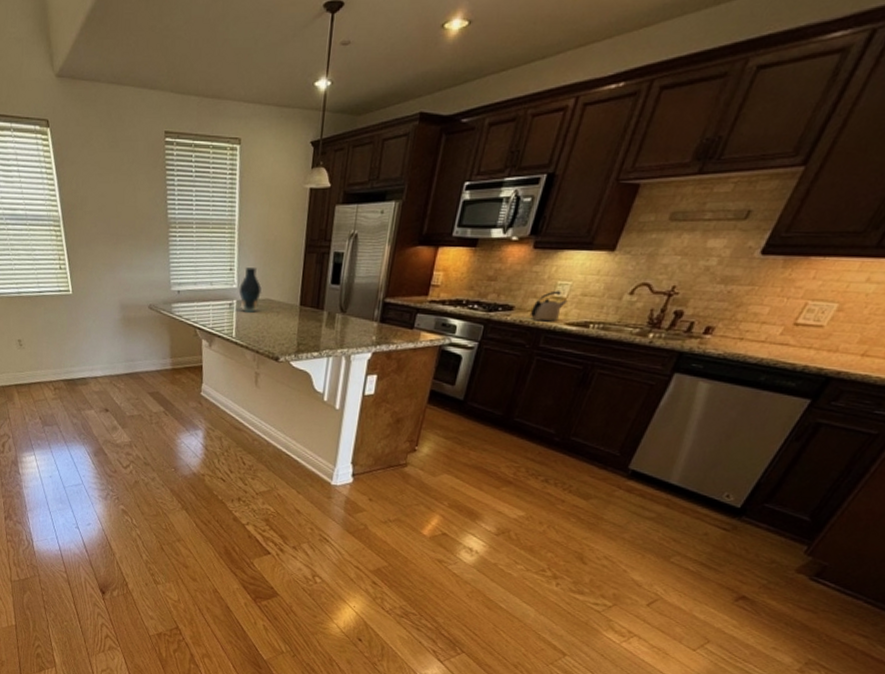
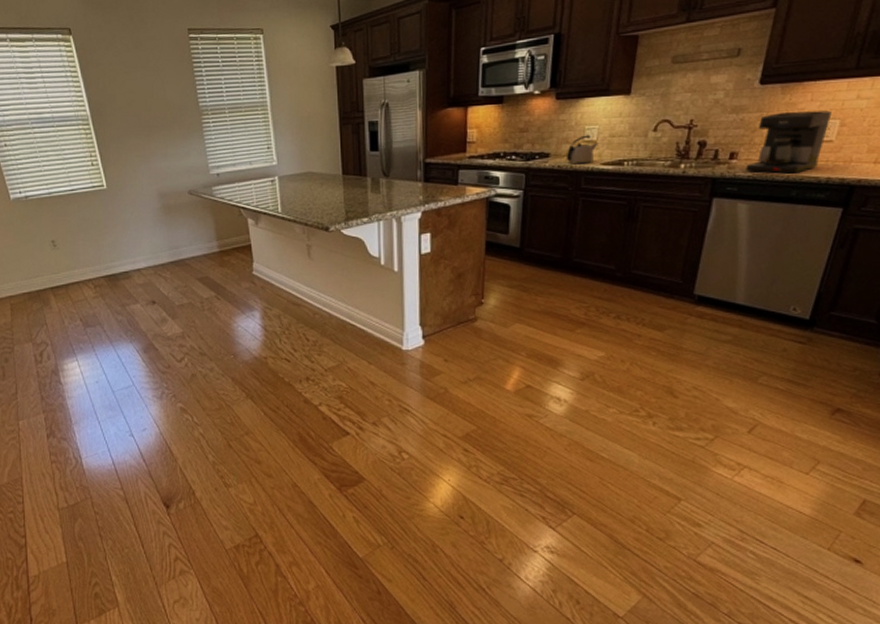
vase: present [238,267,262,314] -> none [279,144,302,188]
coffee maker: none [718,289,832,357] -> present [745,110,832,174]

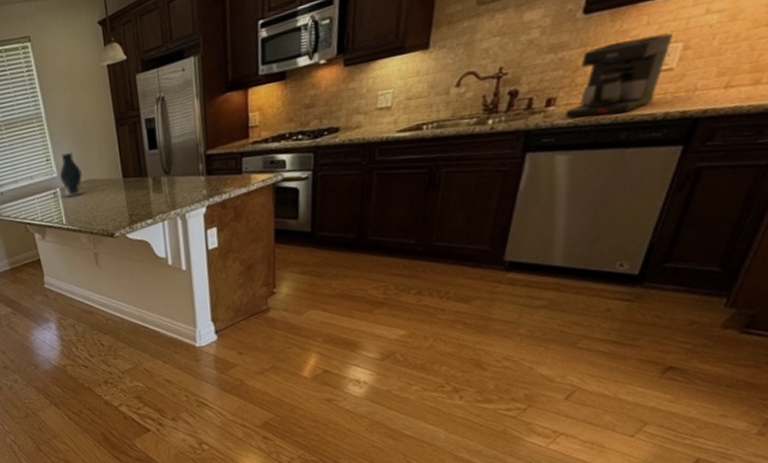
vase: none [279,144,302,188] -> present [59,153,82,199]
kettle: present [566,135,598,165] -> none [357,101,393,137]

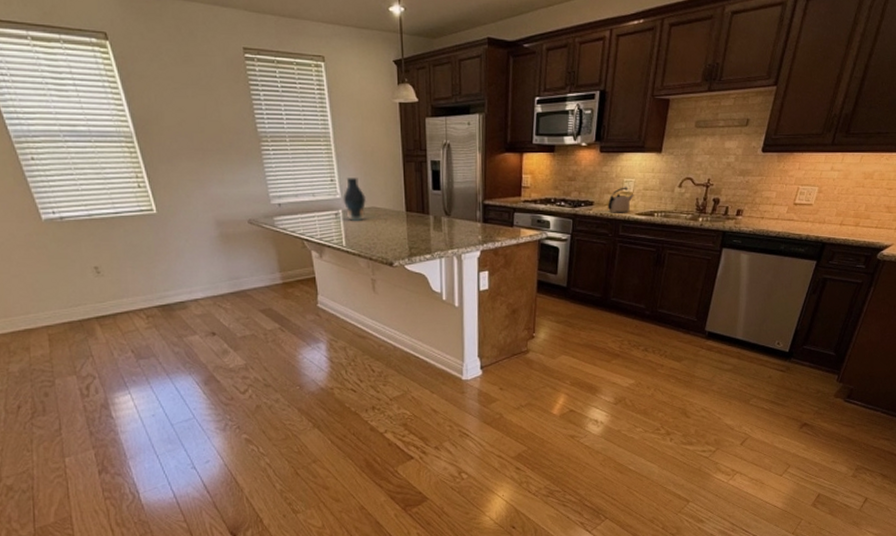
kettle: none [357,101,393,137] -> present [607,187,634,213]
coffee maker: present [565,33,673,119] -> none [748,178,813,230]

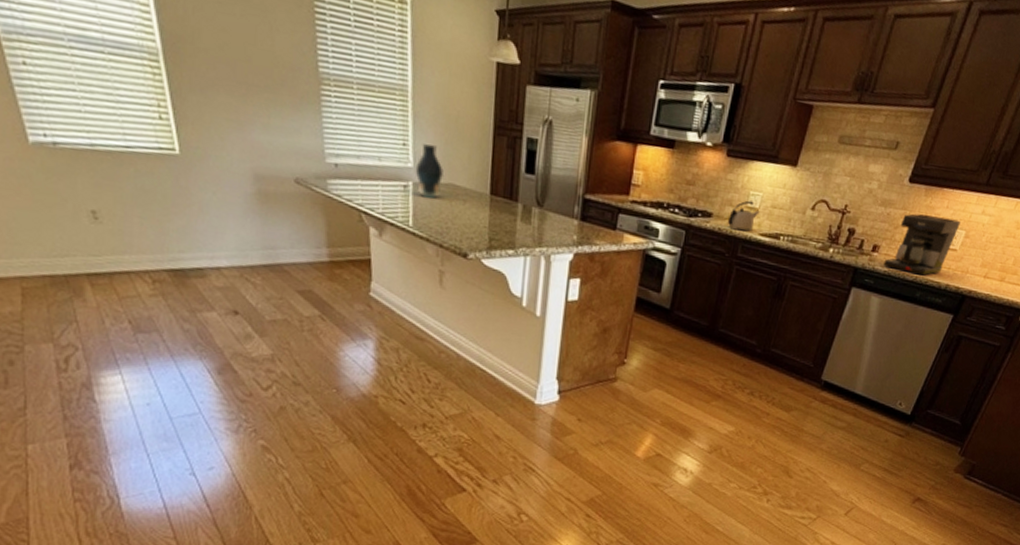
coffee maker: none [748,178,813,230] -> present [883,213,960,276]

